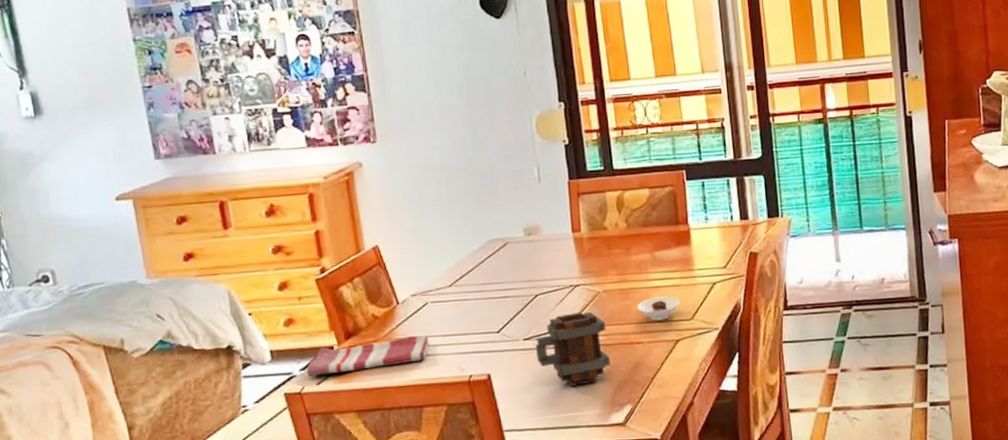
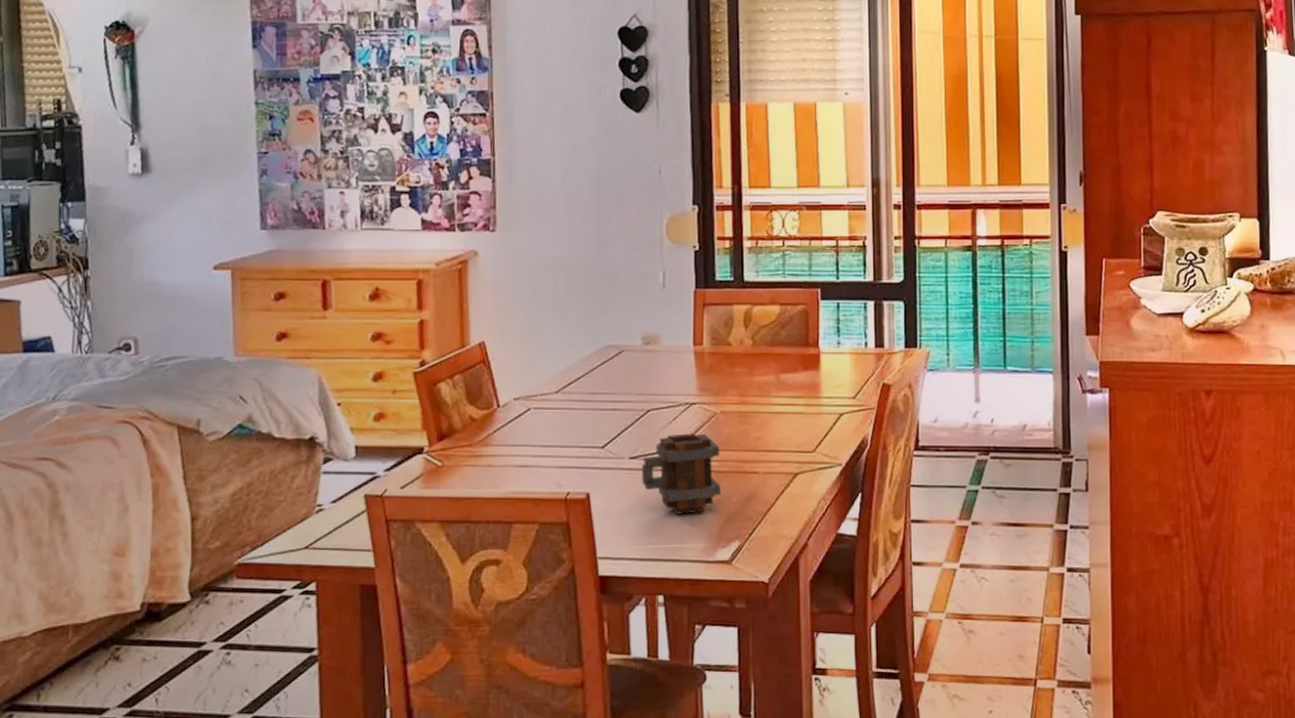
dish towel: present [306,335,430,377] -> none [392,444,528,479]
saucer: present [637,296,679,321] -> none [756,424,802,450]

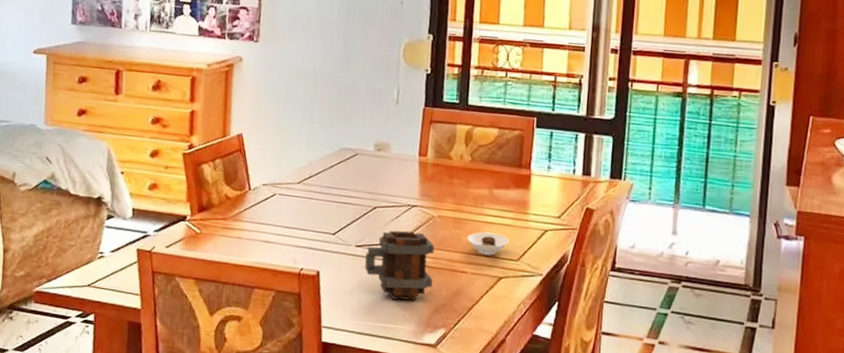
saucer: none [756,424,802,450] -> present [467,232,509,256]

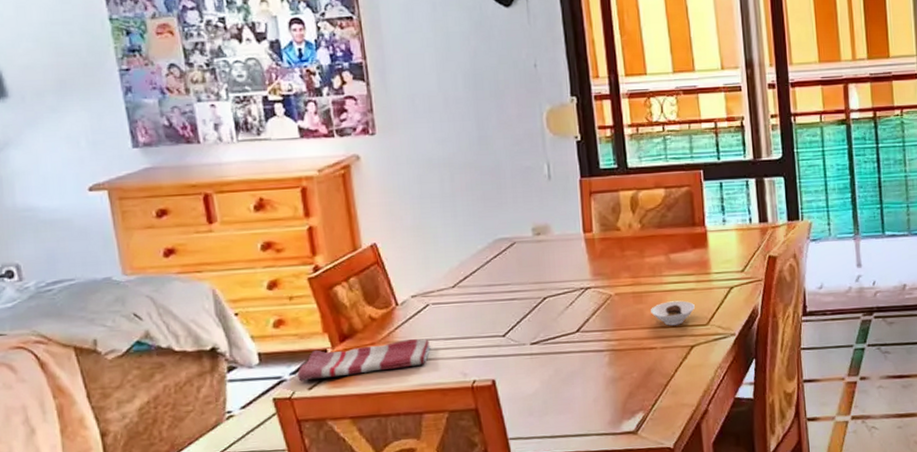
dish towel: none [159,215,271,246] -> present [297,339,431,381]
mug: present [365,230,435,301] -> none [543,316,622,393]

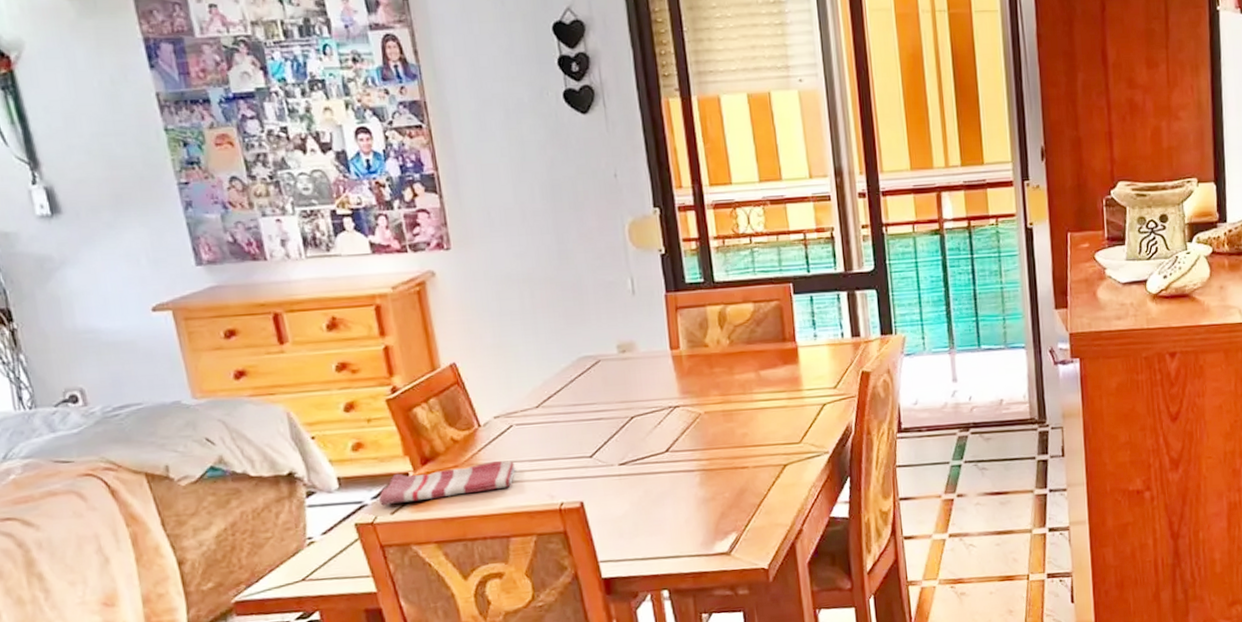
saucer: present [651,300,695,326] -> none [742,418,787,444]

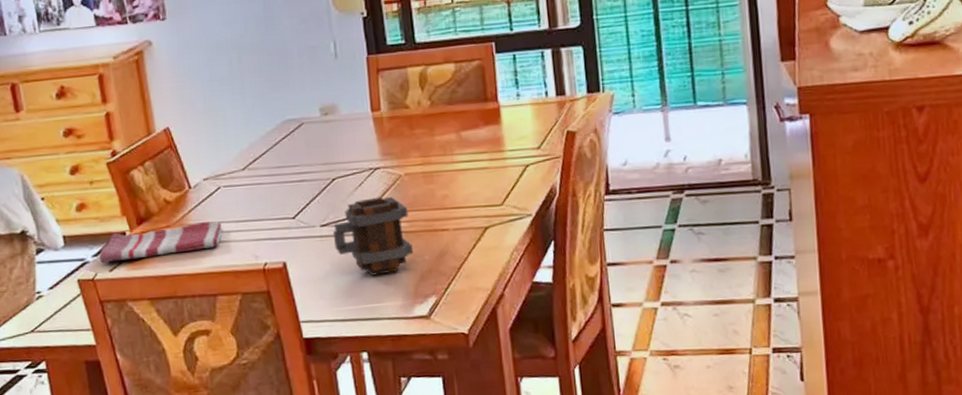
mug: none [631,435,713,514] -> present [332,197,413,276]

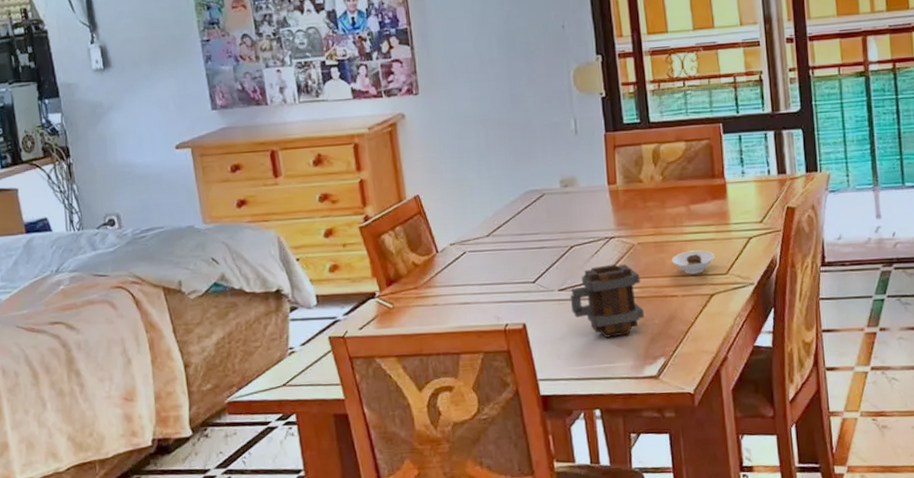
dish towel: present [99,221,223,263] -> none [350,284,467,322]
saucer: none [442,180,488,206] -> present [672,250,714,275]

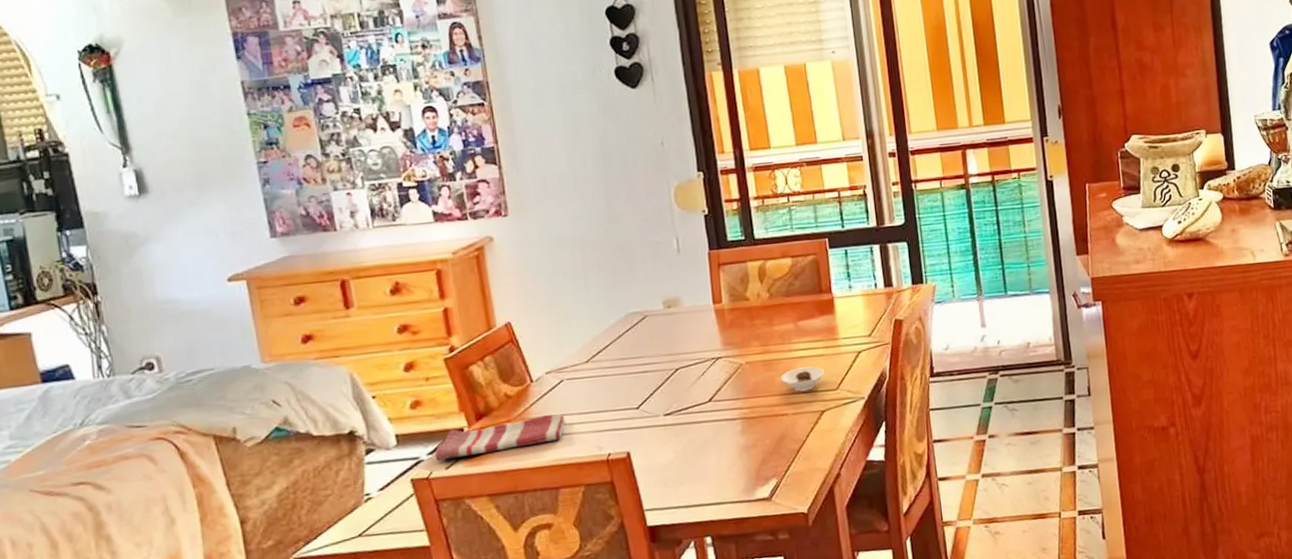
dish towel: none [350,284,467,322] -> present [435,414,566,461]
mug: present [570,264,644,338] -> none [676,385,754,462]

